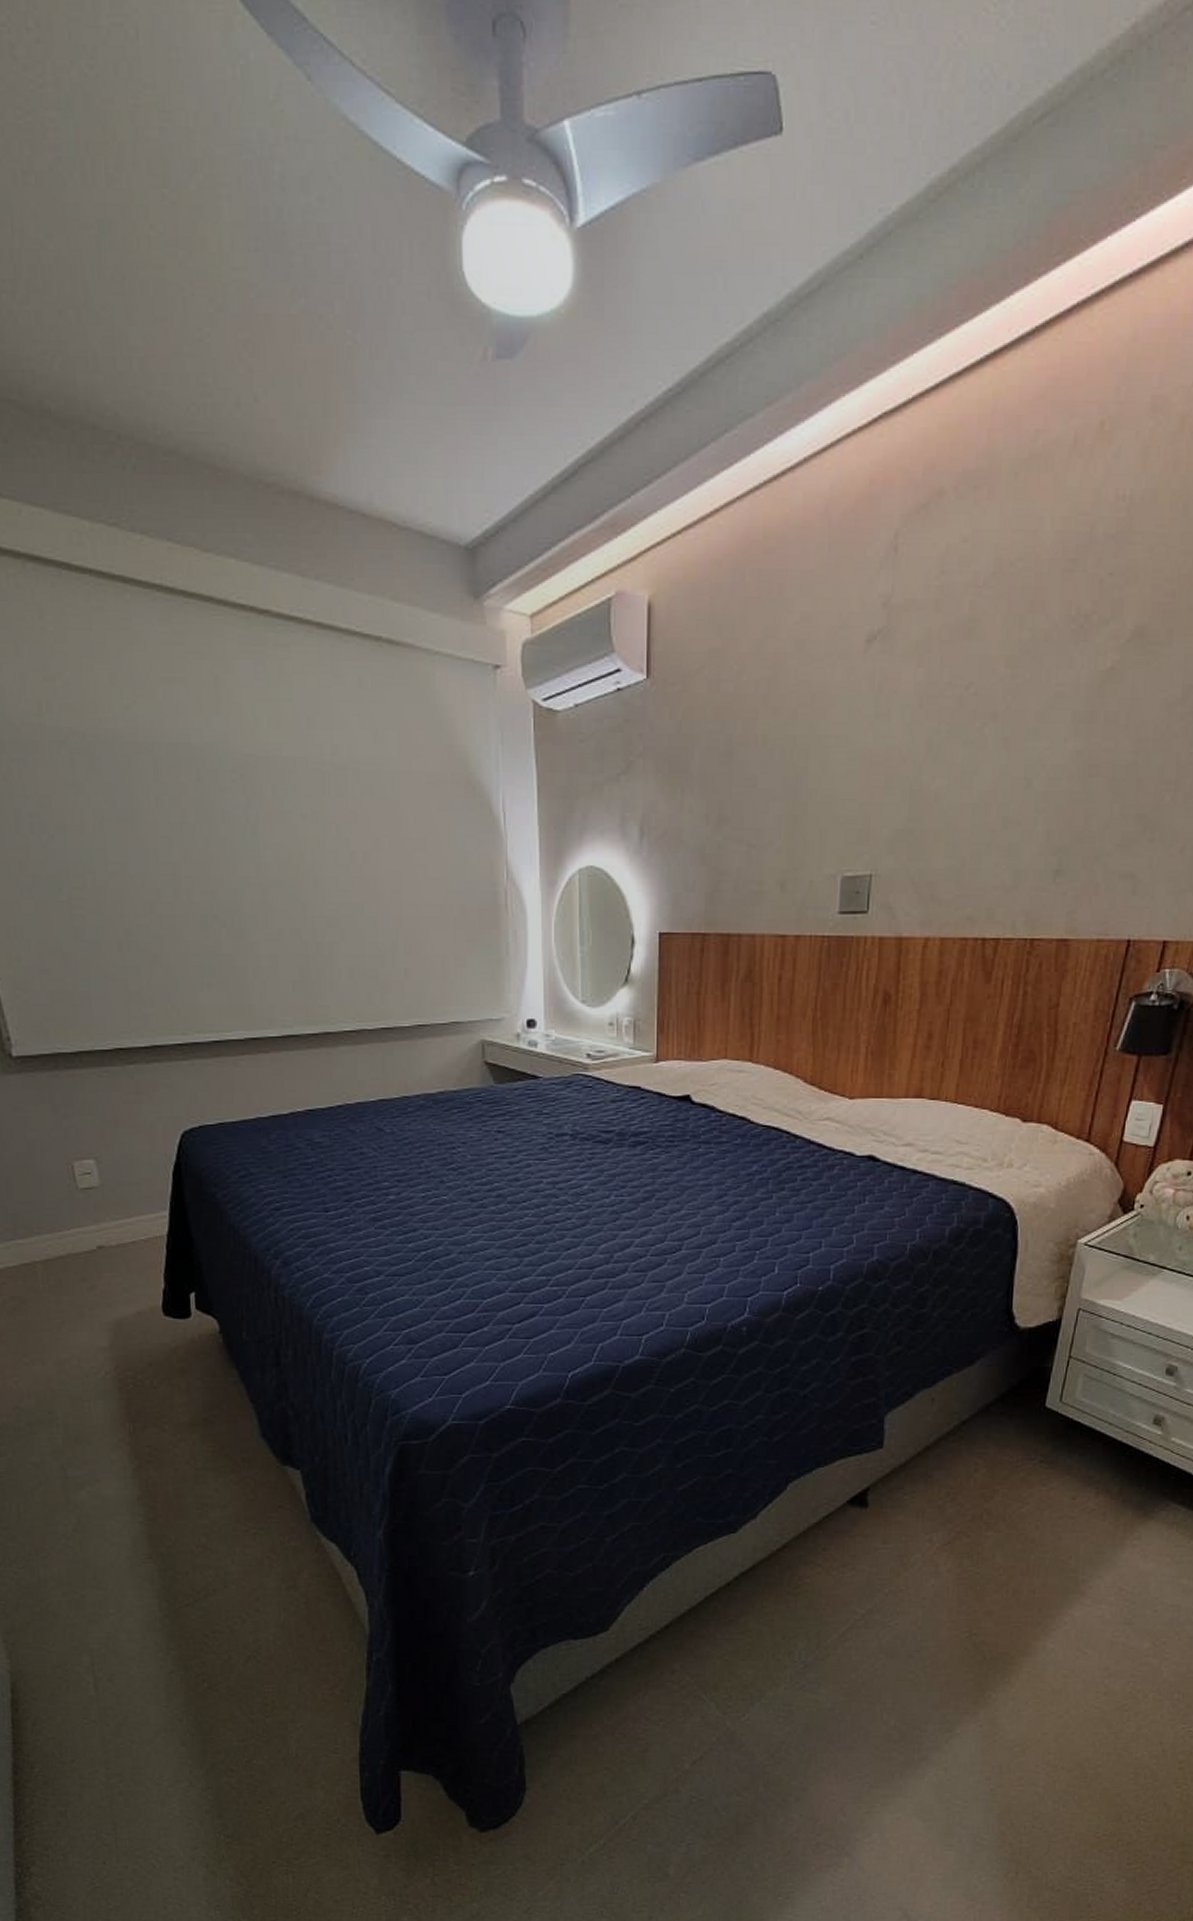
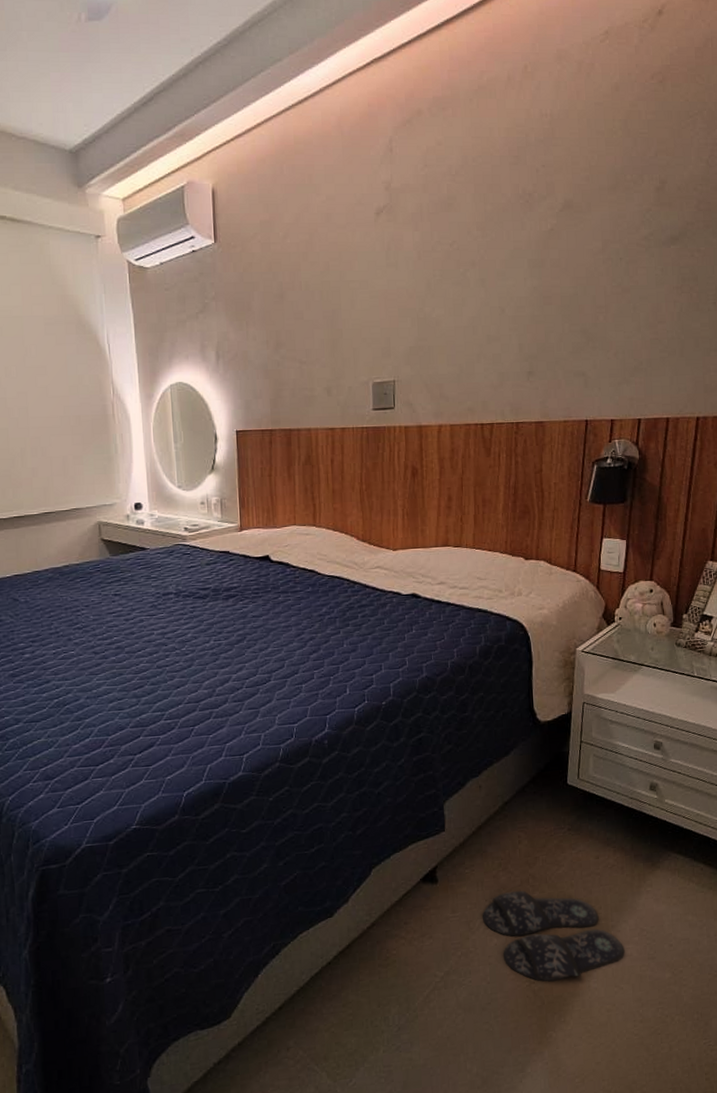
slippers: none [920,1528,1095,1636] -> present [483,890,625,982]

